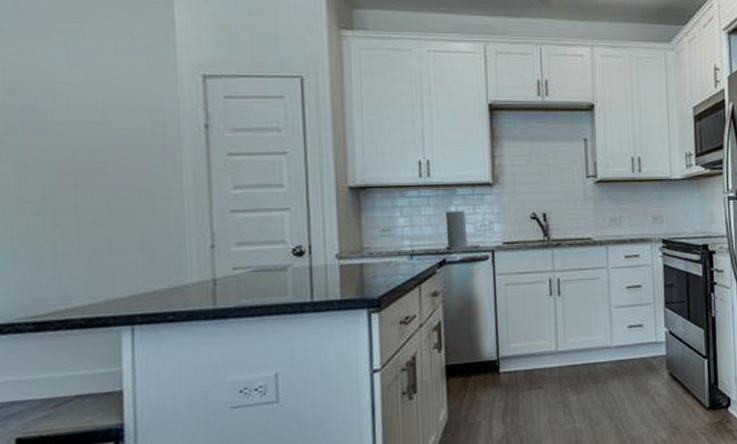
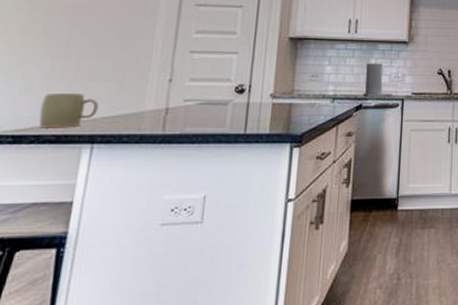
mug: none [59,268,131,312] -> present [38,92,99,128]

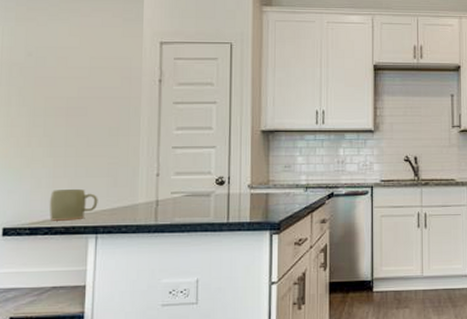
paper towel: present [362,63,394,98] -> none [333,152,363,186]

